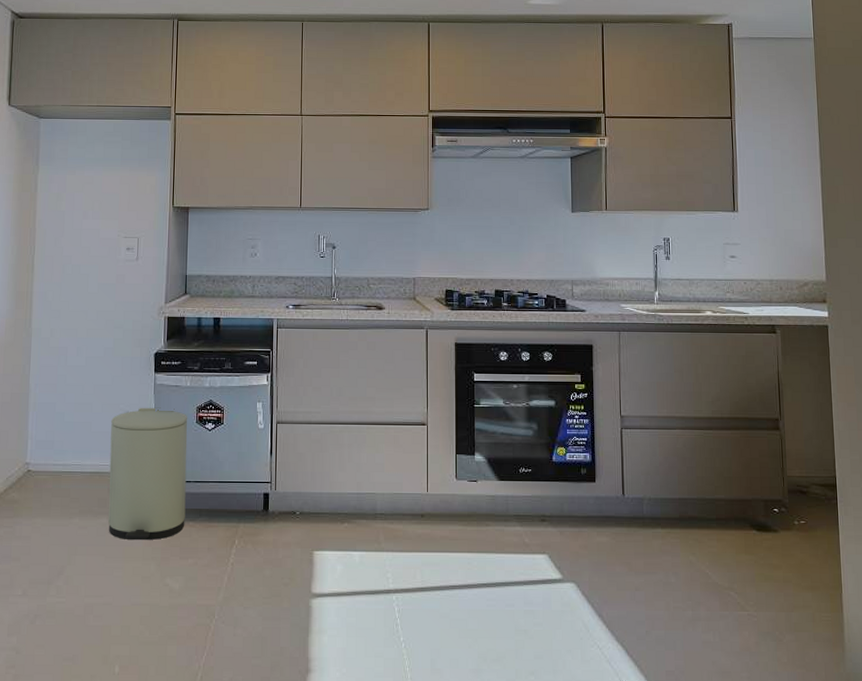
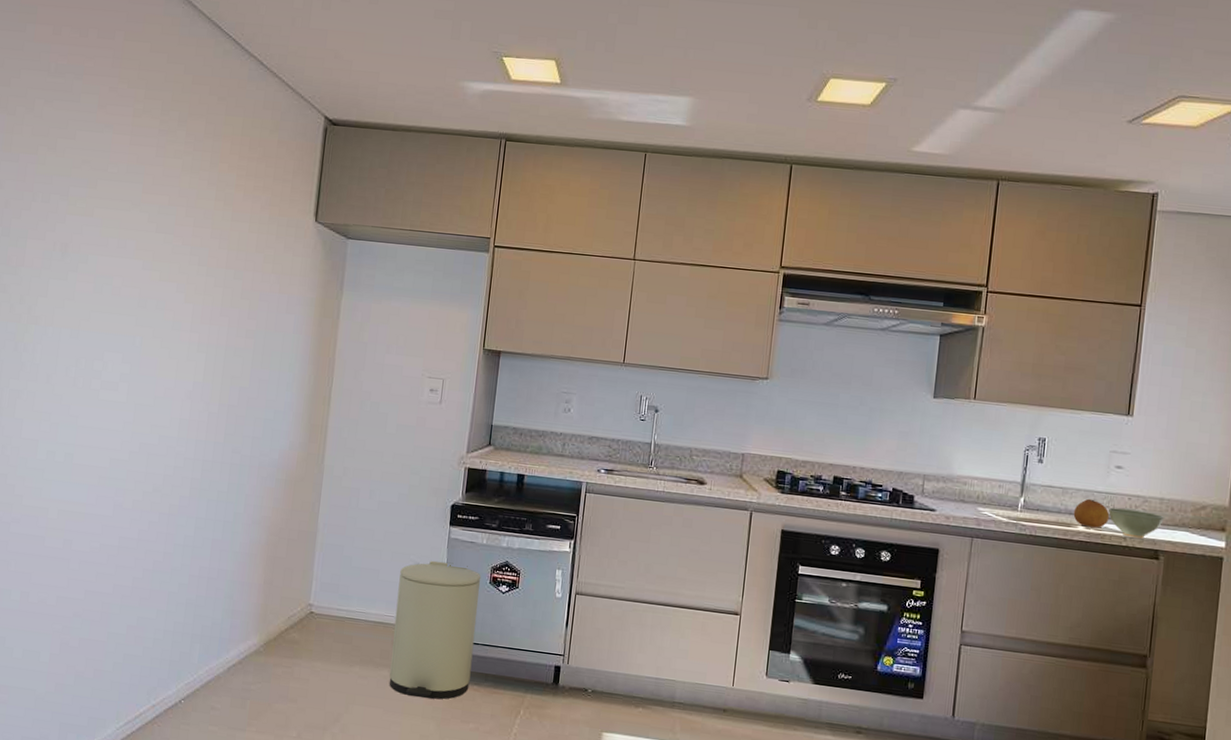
fruit: none [701,286,731,311] -> present [1073,498,1110,528]
bowl: none [728,292,776,316] -> present [1108,507,1165,539]

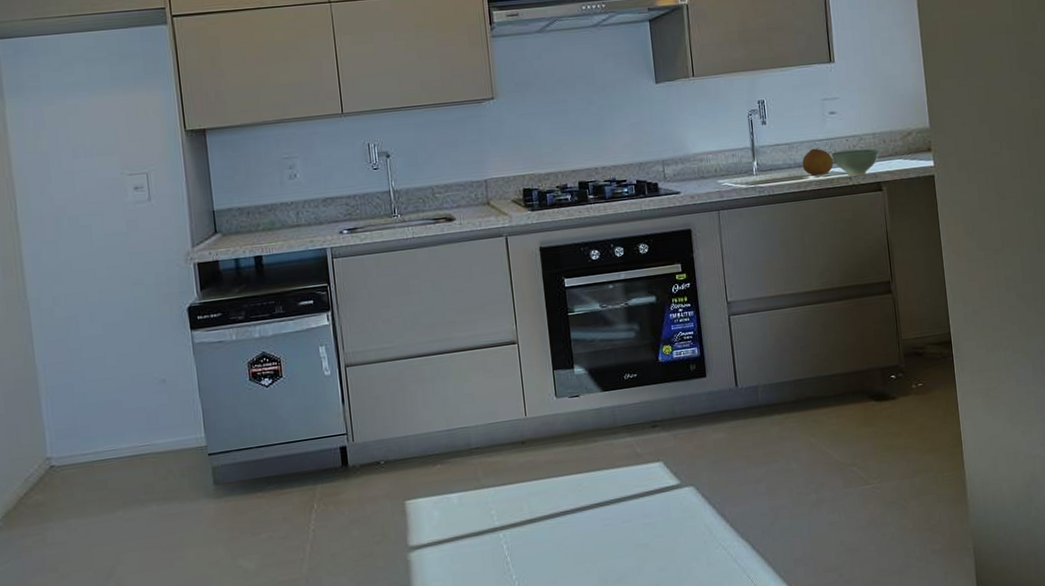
pedal bin: present [389,560,481,700] -> none [145,368,252,526]

